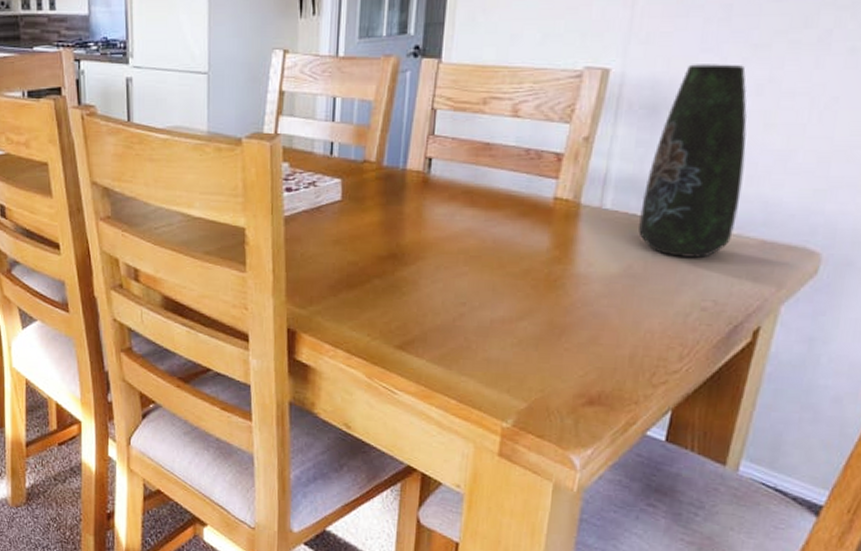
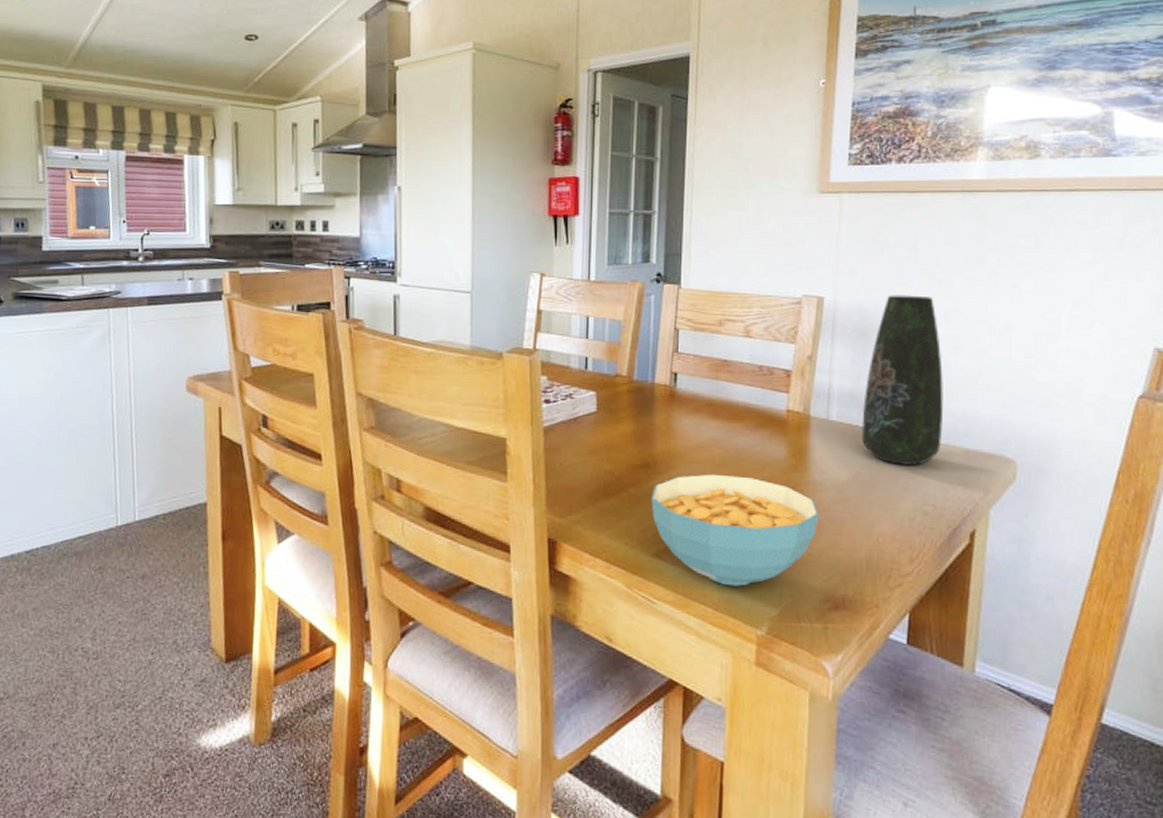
cereal bowl: none [396,265,581,380] -> present [651,474,819,586]

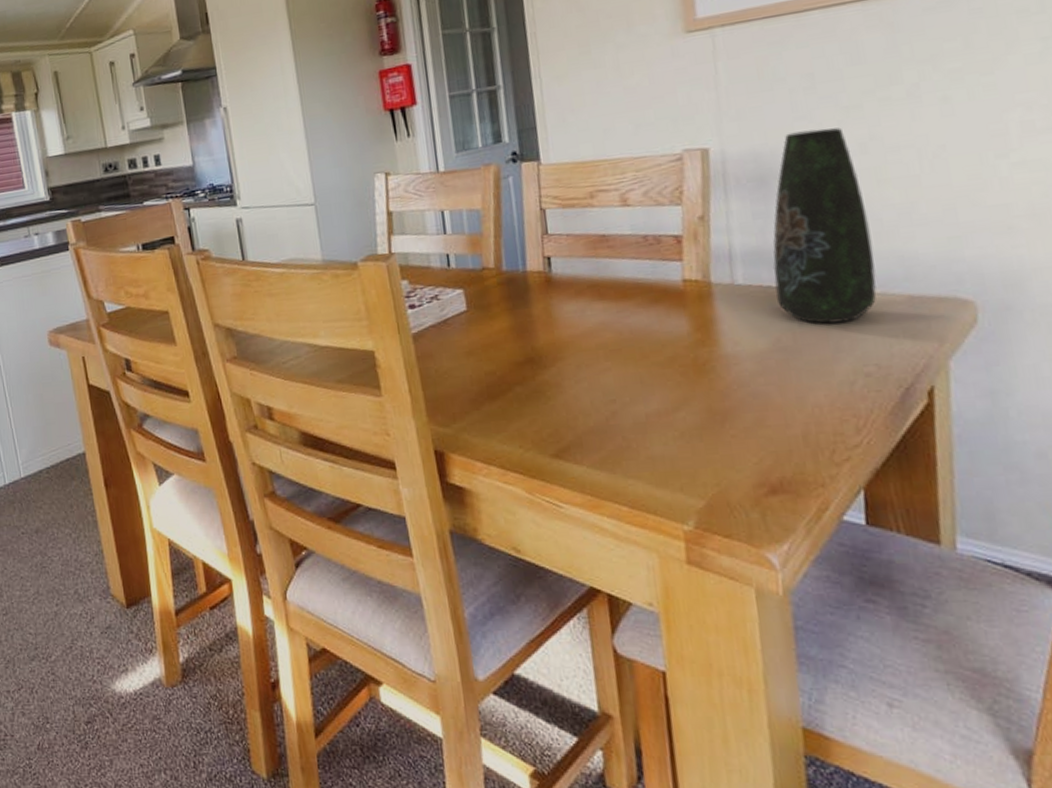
cereal bowl: present [651,474,819,586] -> none [540,359,738,480]

